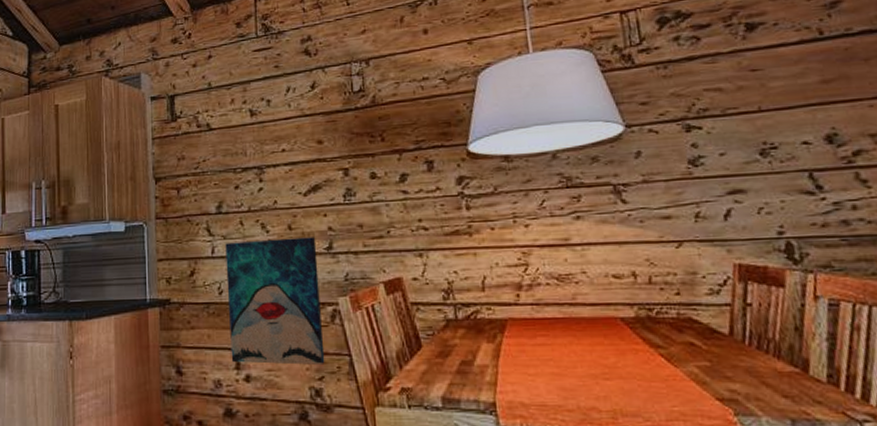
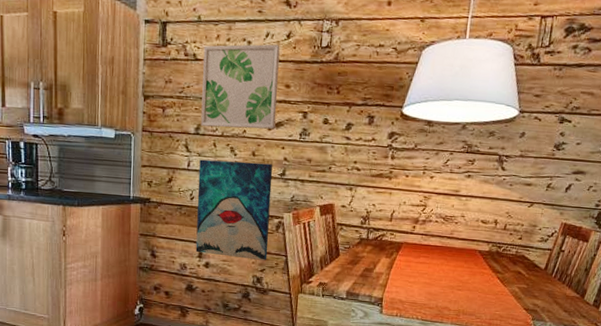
wall art: none [217,98,312,203] -> present [200,44,280,129]

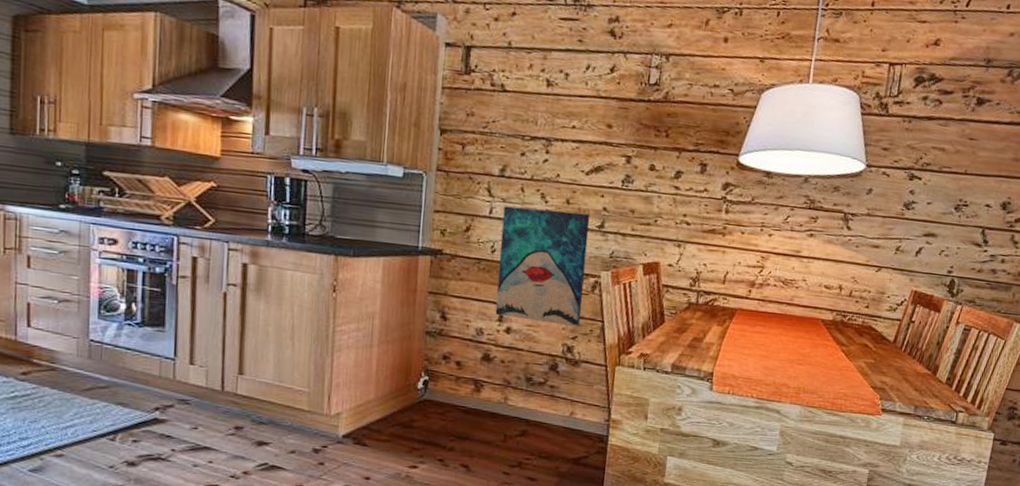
wall art: present [200,44,280,129] -> none [506,75,602,175]

